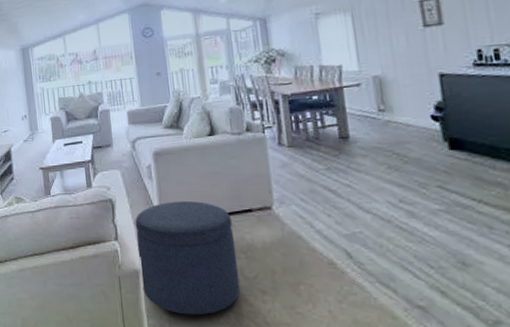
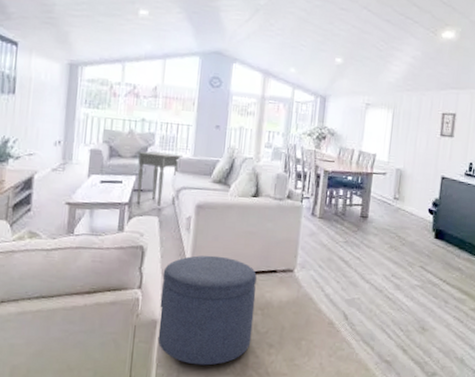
side table: none [90,107,133,159] -> present [136,151,183,206]

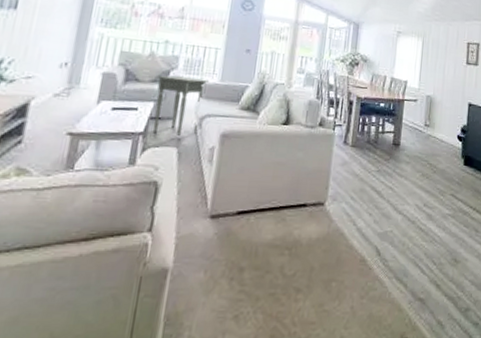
ottoman: present [157,255,257,366] -> none [167,189,285,320]

